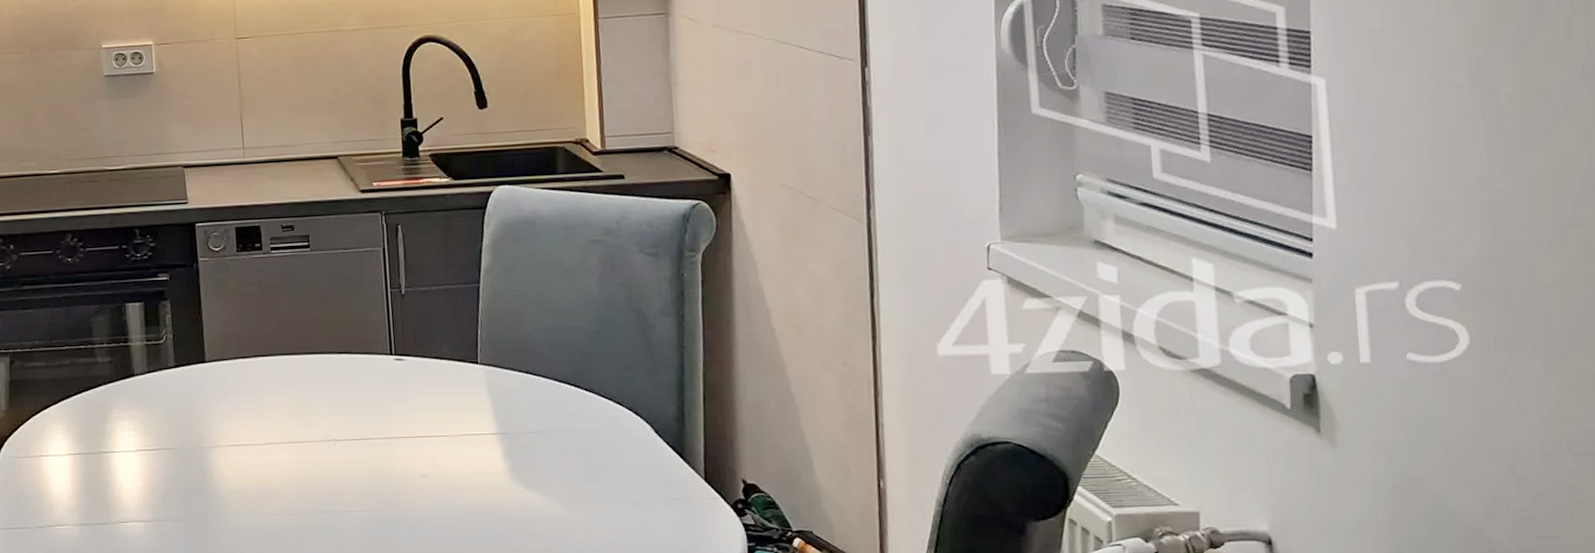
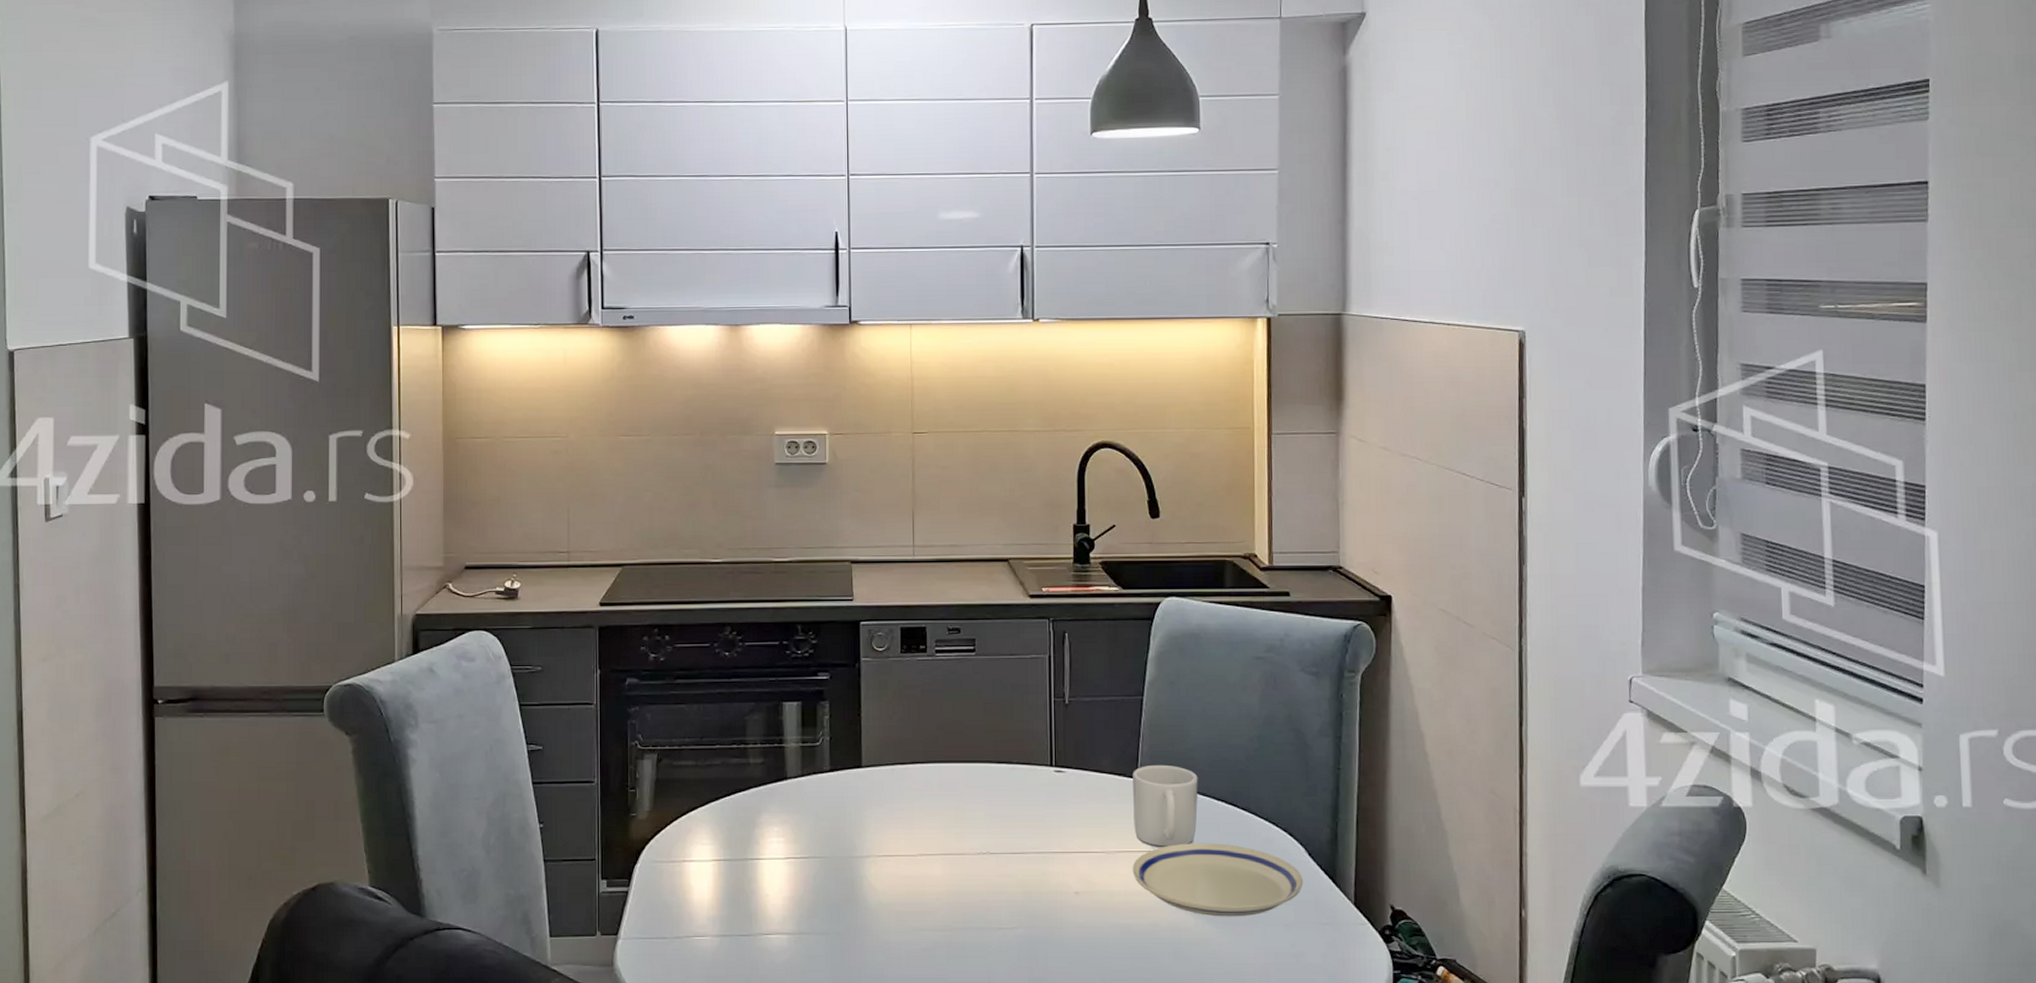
mug: none [473,349,540,430] -> present [1133,764,1198,848]
plate: none [477,424,652,495] -> present [1132,843,1304,917]

